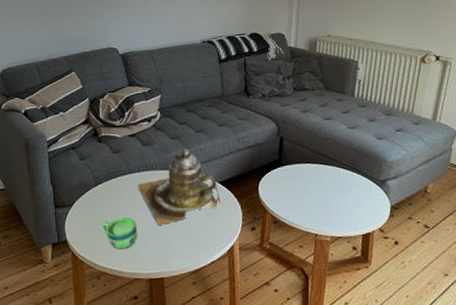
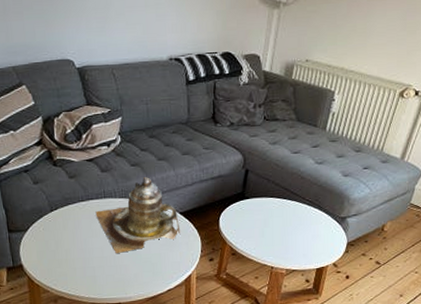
cup: present [101,217,137,250] -> none [58,244,95,275]

